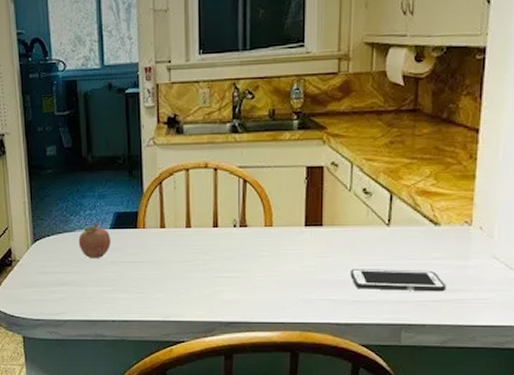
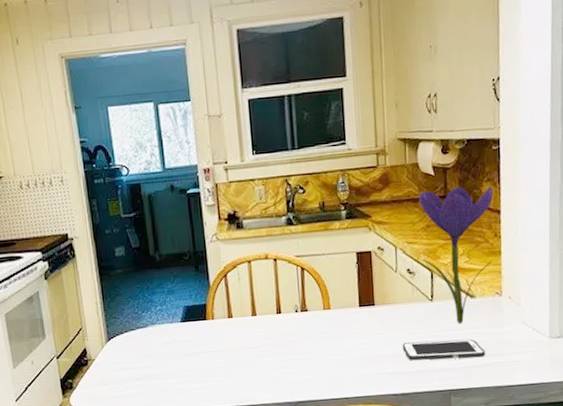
fruit: present [78,223,111,259] -> none [151,317,183,353]
flower: none [381,99,472,252] -> present [418,186,493,323]

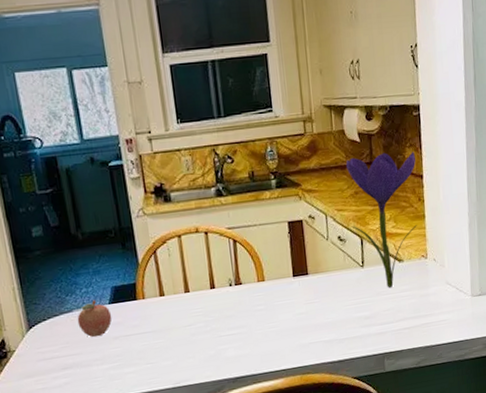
fruit: none [151,317,183,353] -> present [77,300,112,338]
cell phone: present [402,339,486,361] -> none [336,302,415,328]

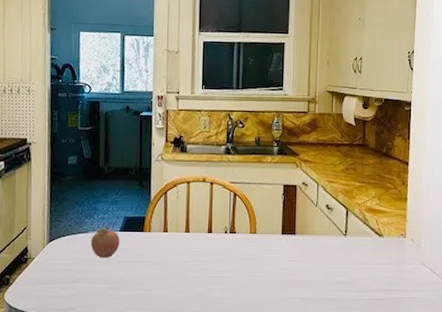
flower: present [345,152,417,288] -> none [339,138,403,258]

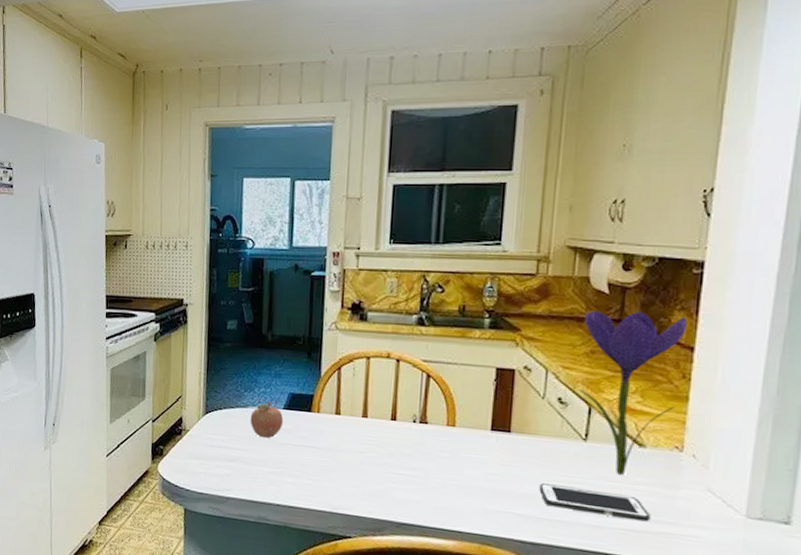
cell phone: none [317,271,389,292] -> present [539,483,651,522]
flower: none [339,138,403,258] -> present [578,310,687,475]

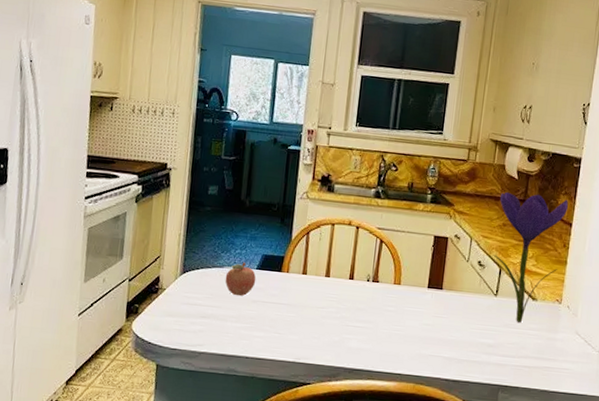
cell phone: present [539,483,651,522] -> none [461,331,538,359]

